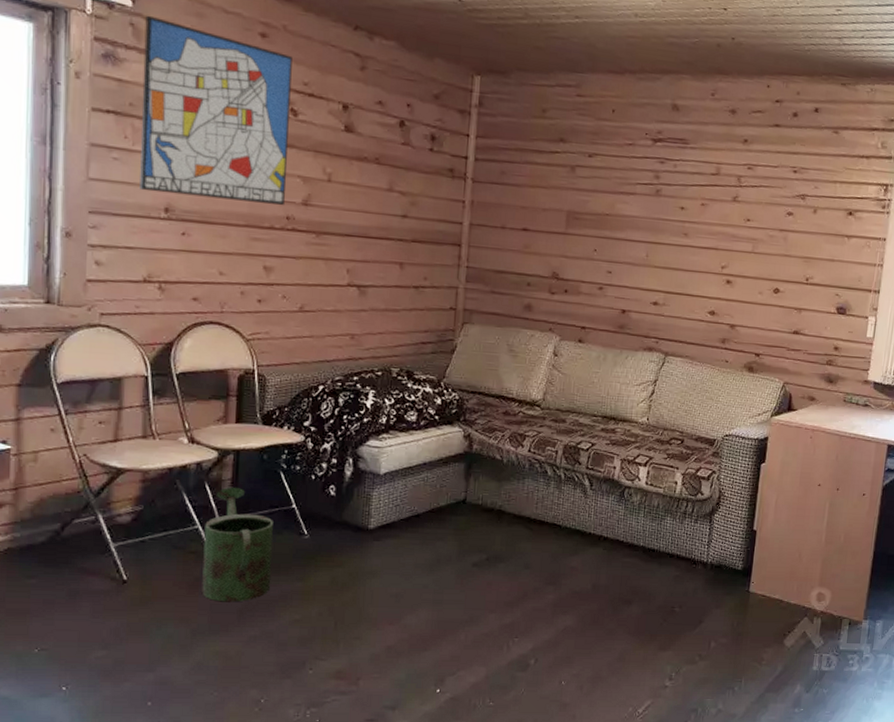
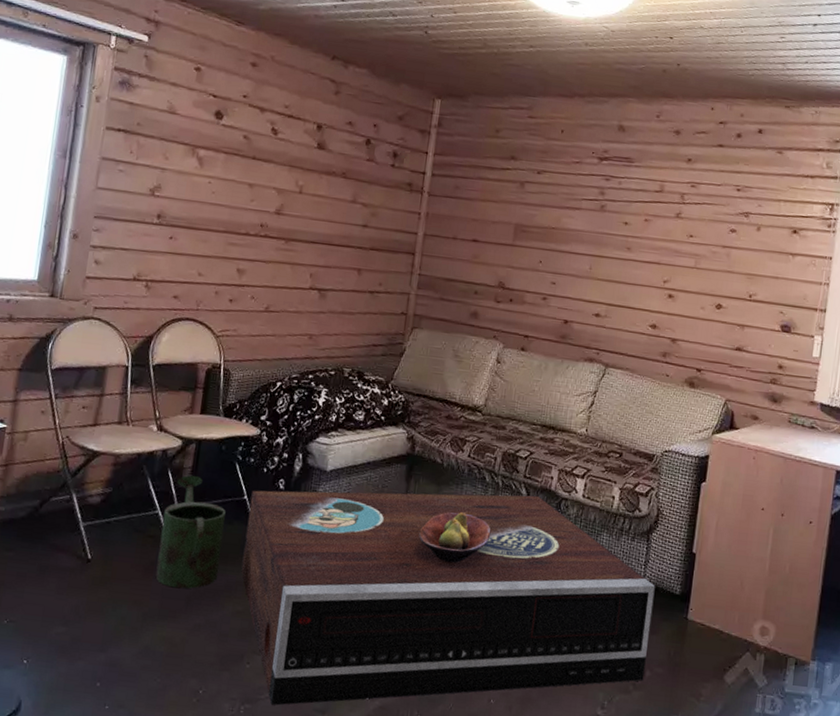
wall art: present [140,15,292,205] -> none [138,48,277,214]
stereo: none [295,485,719,706] -> present [241,490,656,706]
fruit bowl: none [481,507,555,557] -> present [419,512,491,563]

